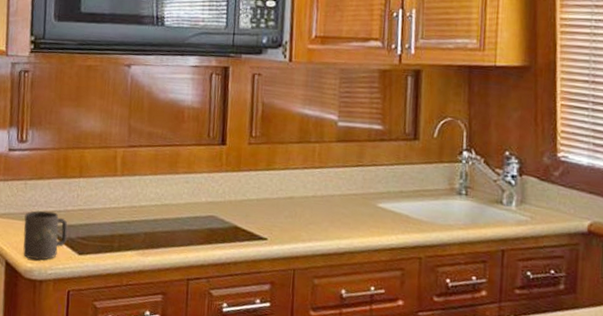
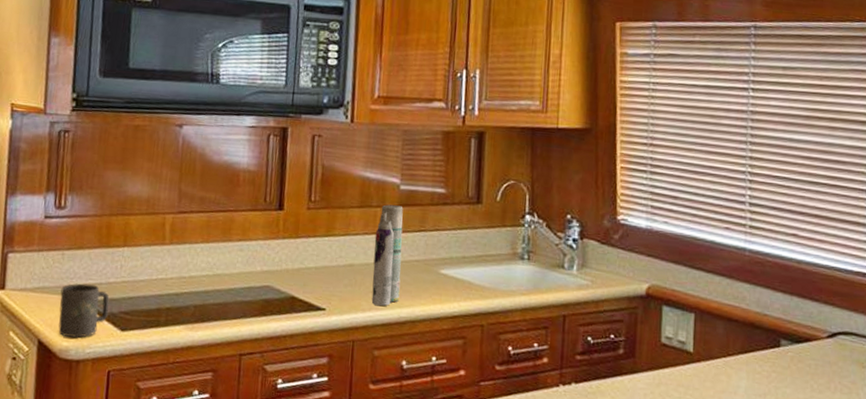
aerosol can: none [311,140,341,238] -> present [371,204,403,307]

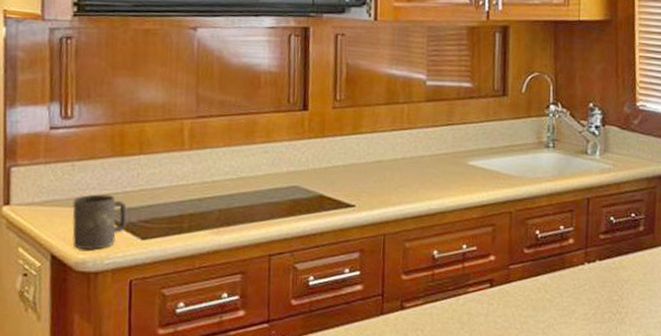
aerosol can: present [371,204,403,307] -> none [401,100,431,200]

